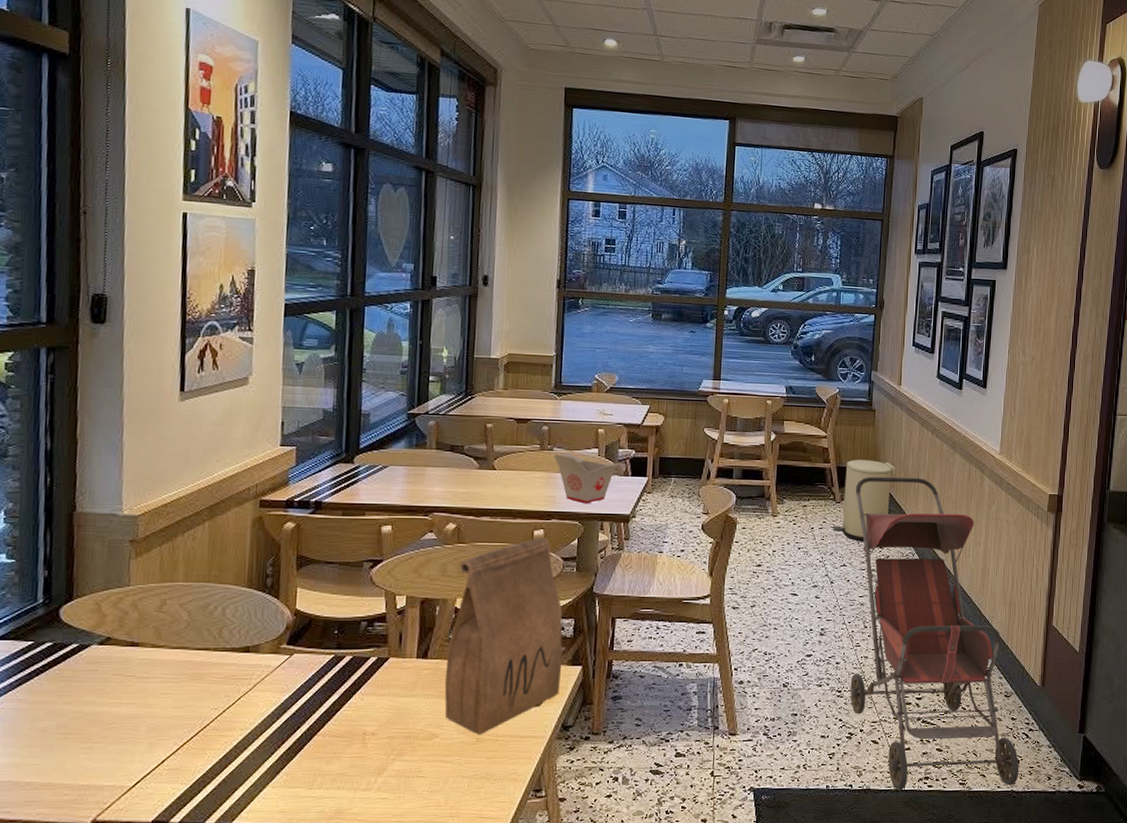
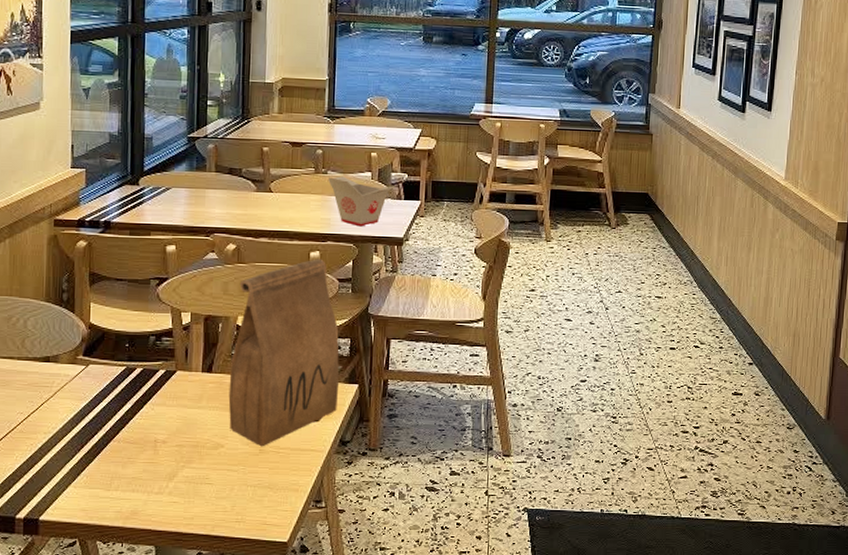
pedal bin: present [833,459,896,542] -> none [608,185,674,269]
baby stroller: present [850,476,1019,791] -> none [625,202,802,518]

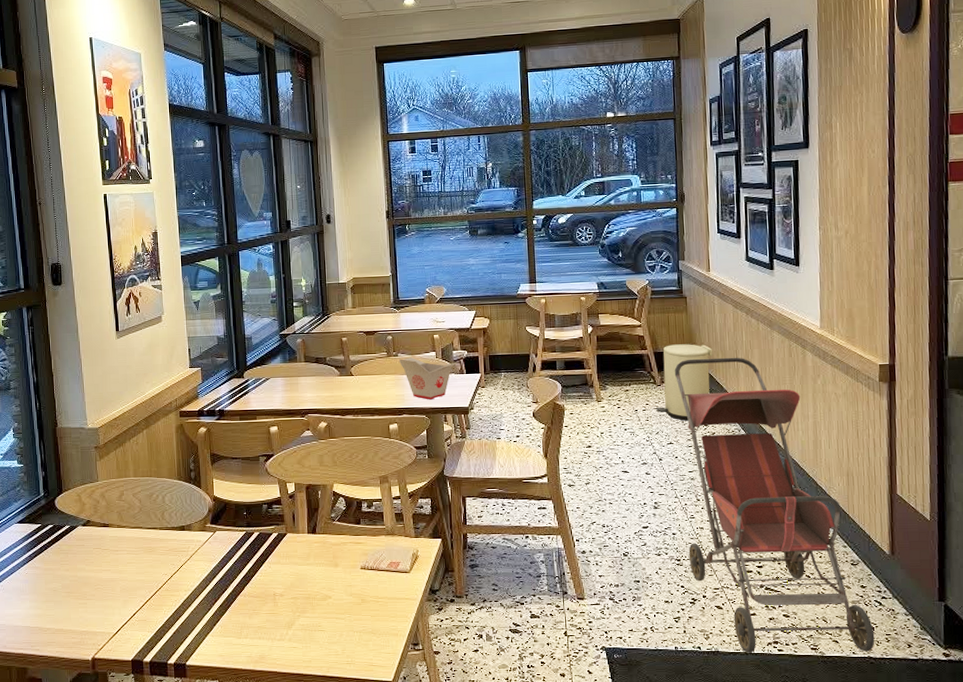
paper bag: present [228,259,340,447] -> none [331,430,425,597]
pedal bin: none [608,185,674,269] -> present [656,344,713,421]
baby stroller: none [625,202,802,518] -> present [674,357,875,654]

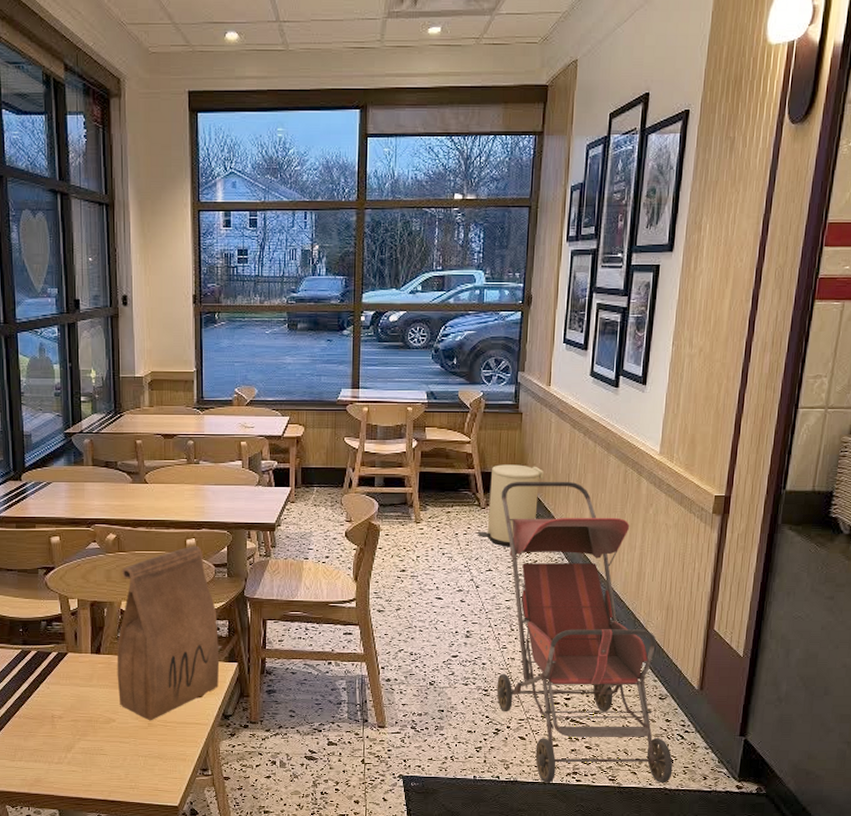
paper bag: none [331,430,425,597] -> present [116,546,220,721]
takeout container: present [398,357,458,400] -> none [199,466,266,514]

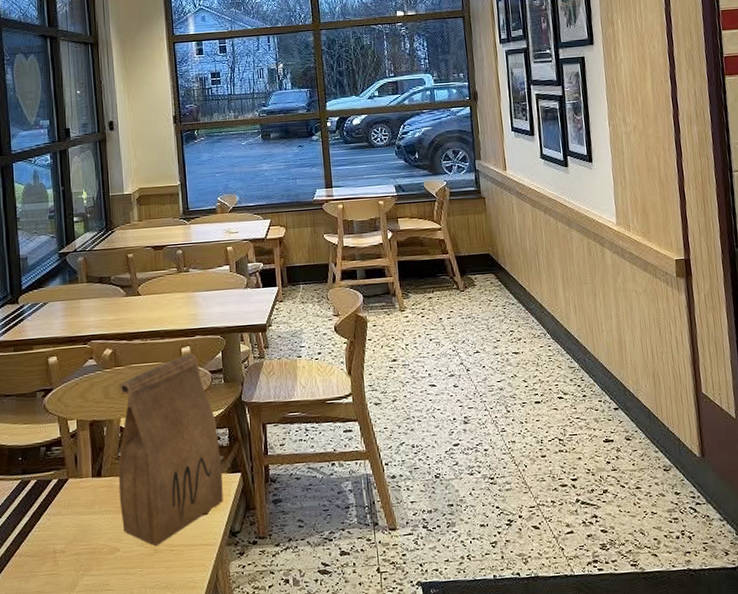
pedal bin: present [478,464,545,547] -> none [461,246,515,328]
baby stroller: present [496,481,673,784] -> none [476,257,693,577]

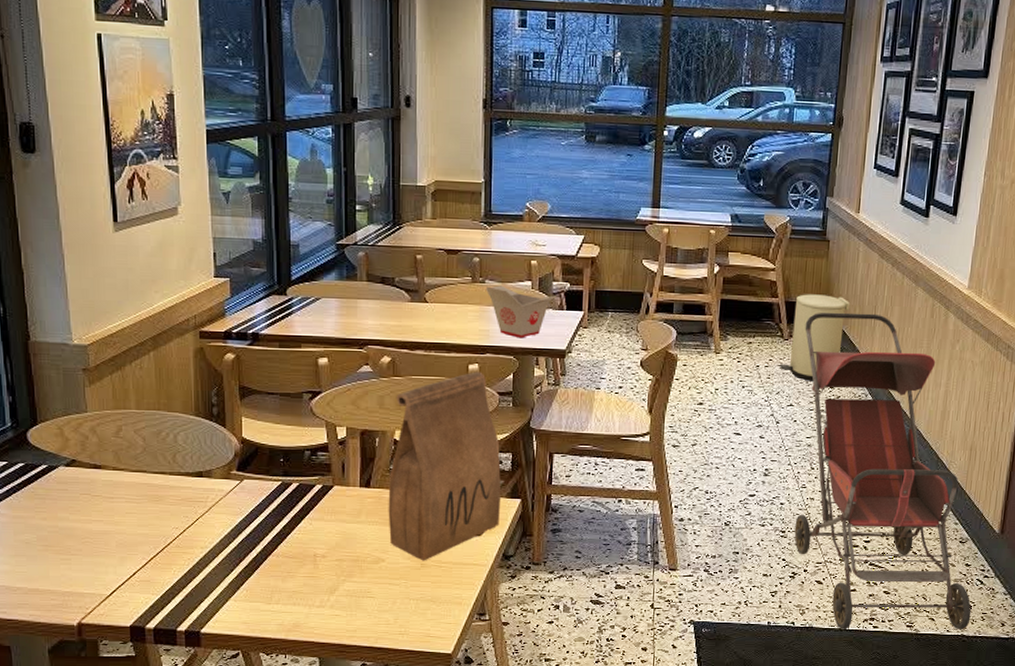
takeout container: none [189,272,253,318] -> present [485,285,557,339]
pedal bin: none [461,246,515,328] -> present [780,294,851,381]
baby stroller: none [476,257,693,577] -> present [794,312,972,630]

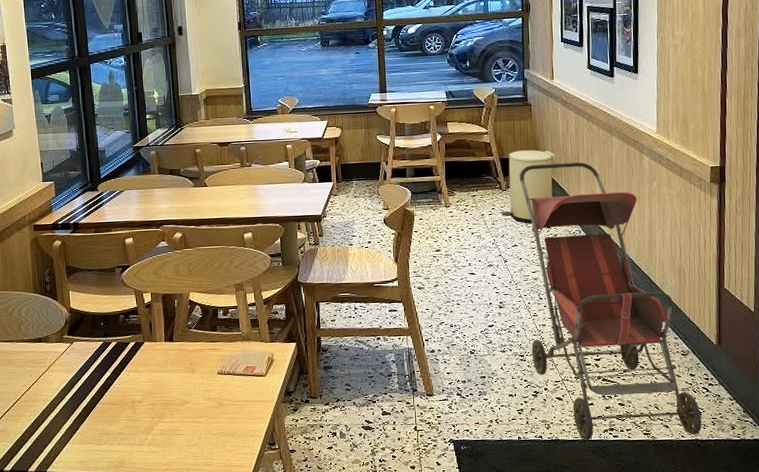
paper bag: present [388,371,502,561] -> none [187,239,280,401]
takeout container: present [485,285,557,339] -> none [252,167,310,209]

